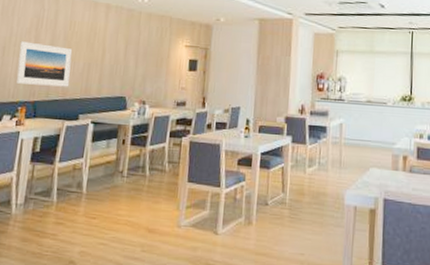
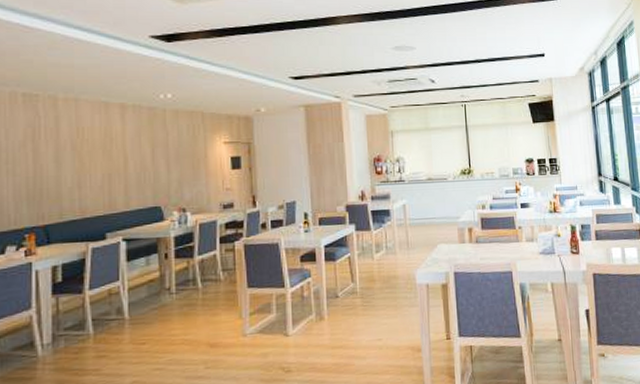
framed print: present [16,41,73,87] -> none [13,157,88,207]

